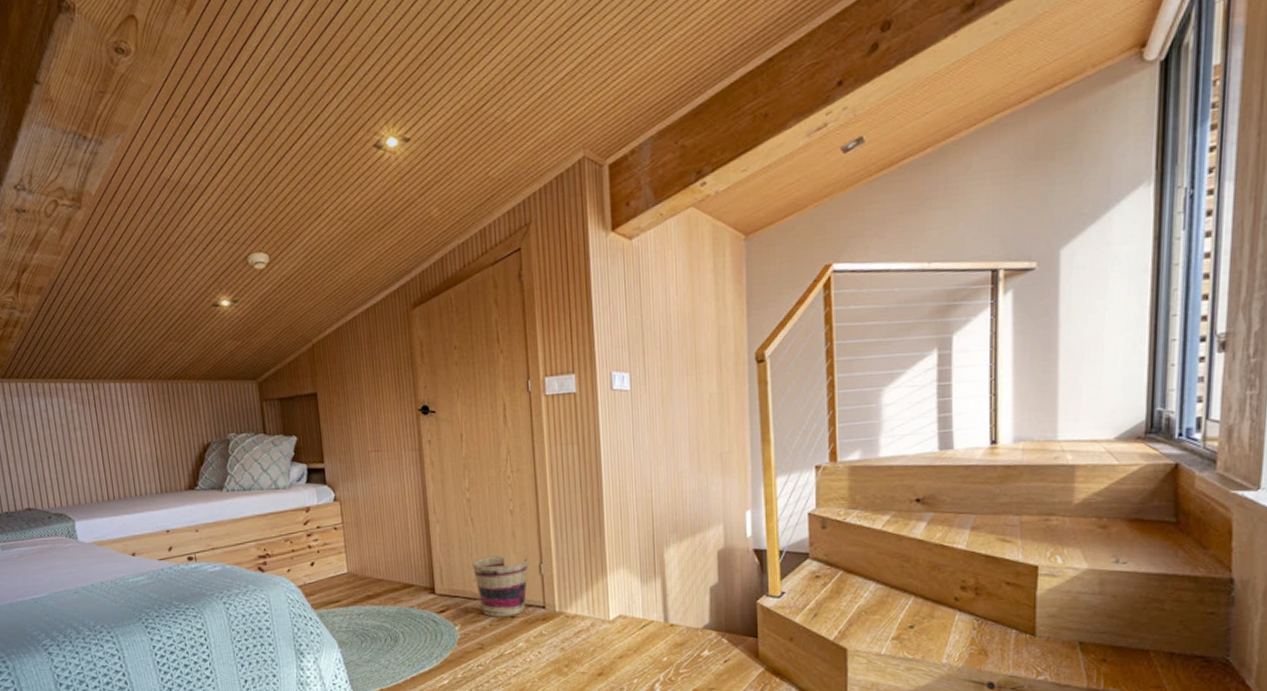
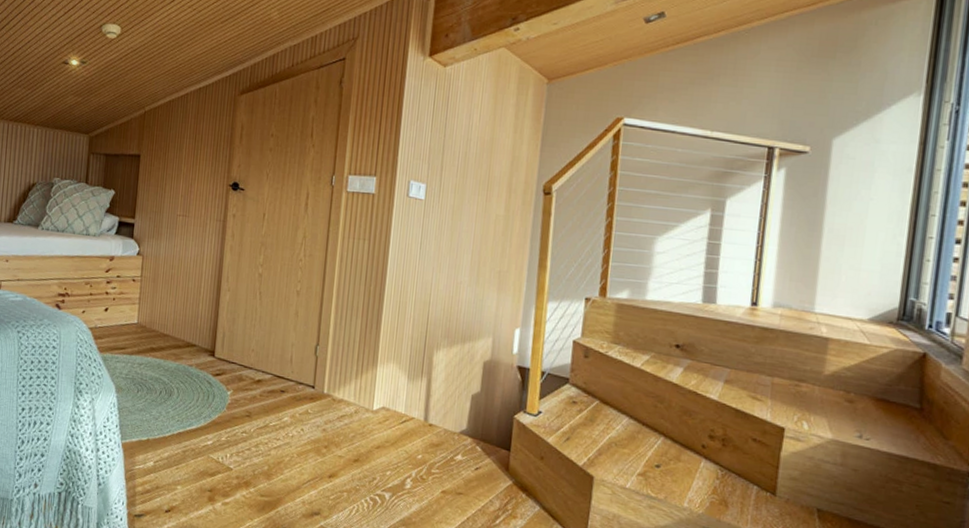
basket: present [471,555,529,617] -> none [253,330,307,391]

